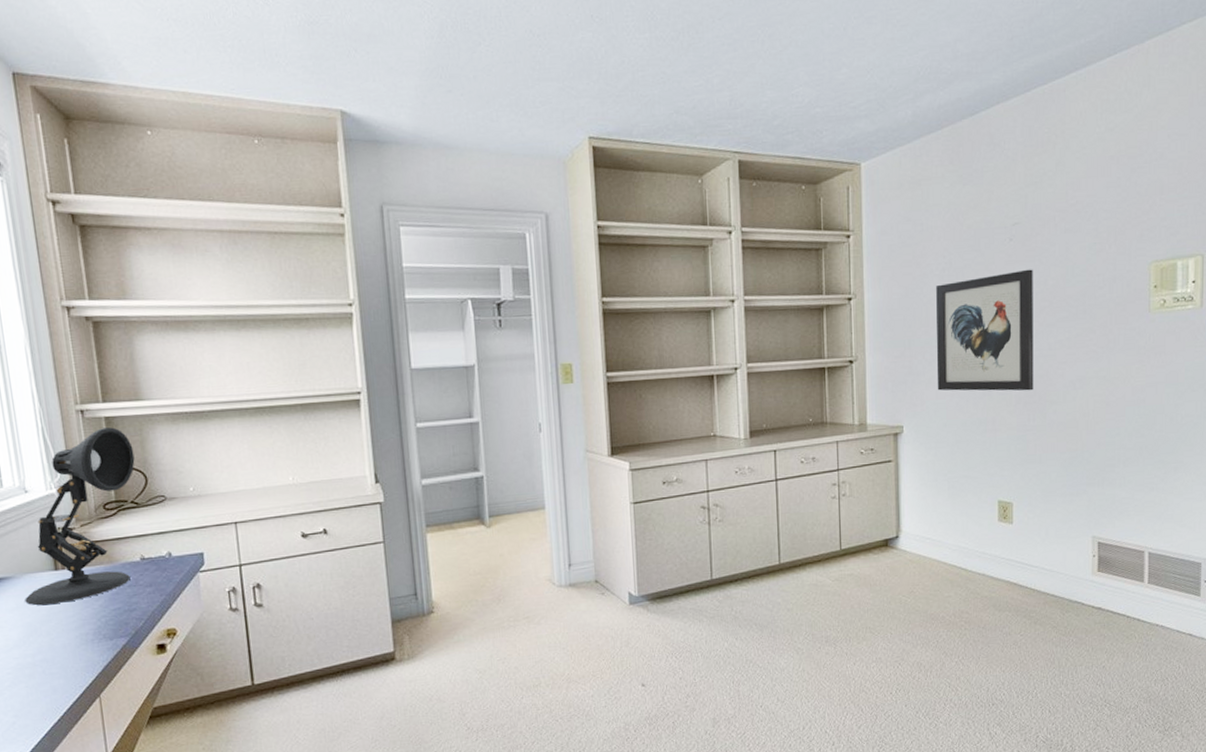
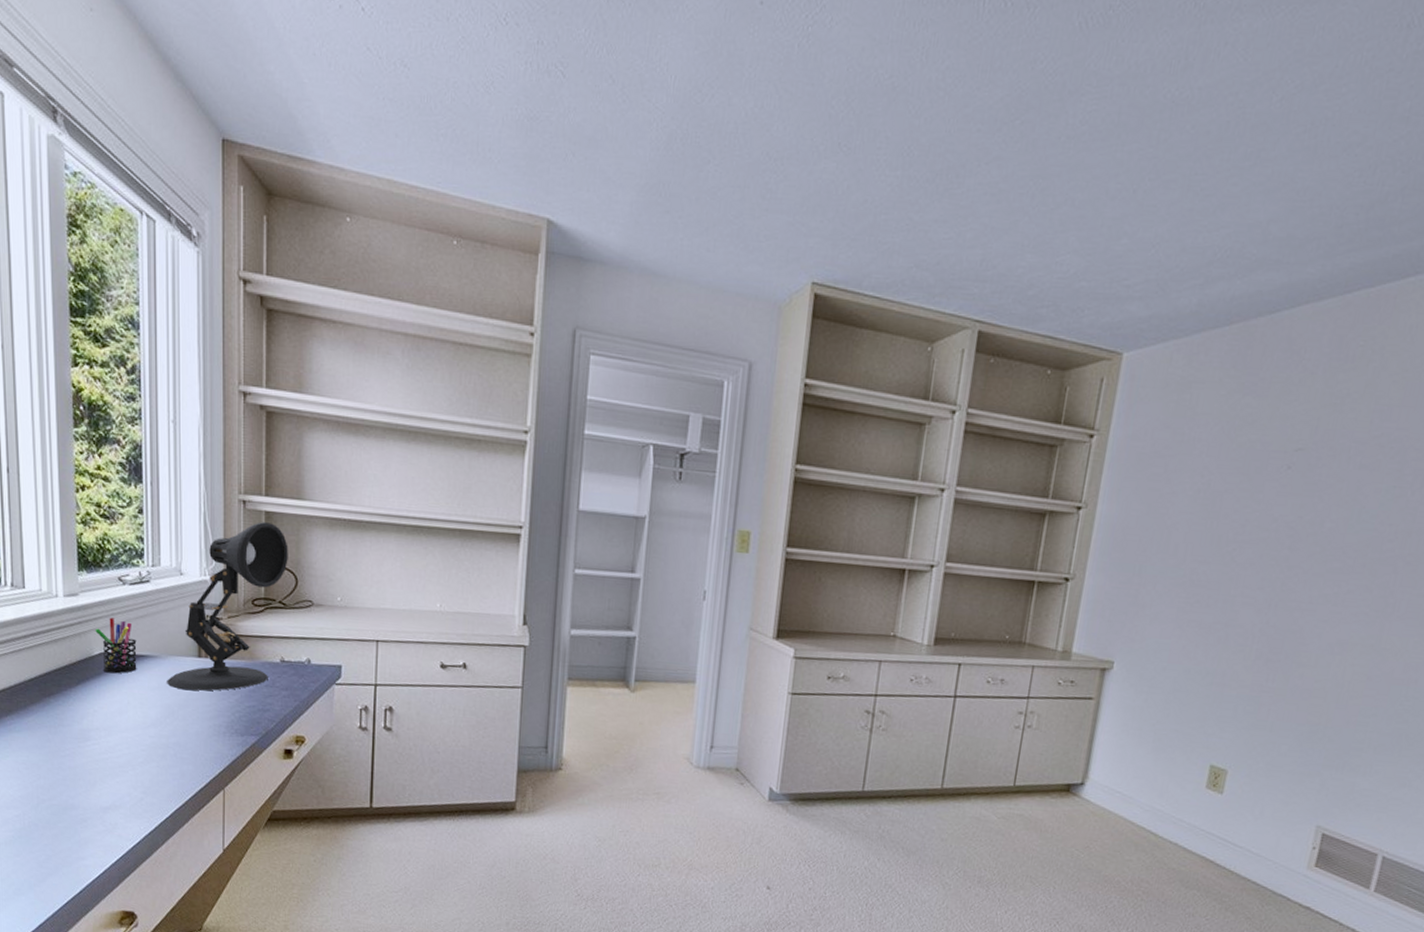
wall art: present [936,269,1034,391] -> none [1163,505,1310,647]

